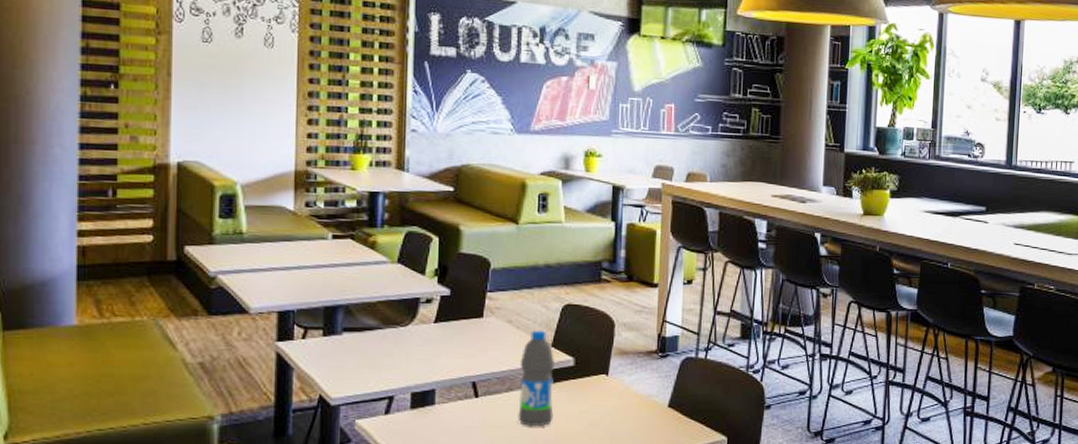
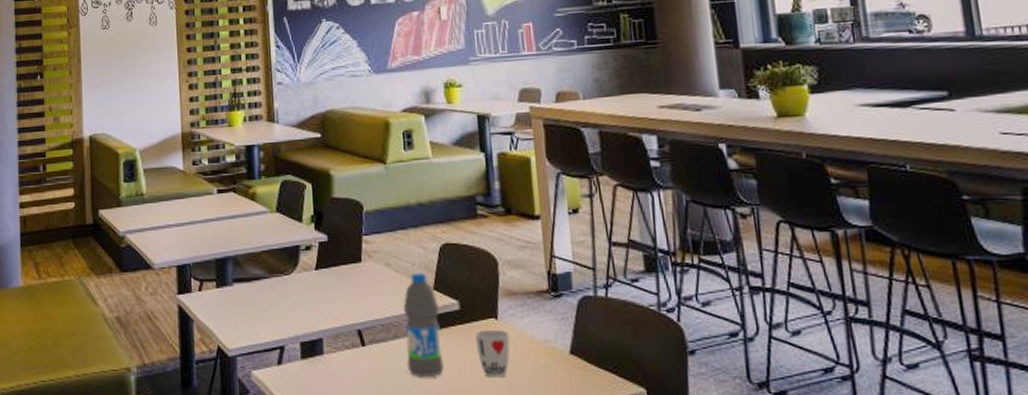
cup: none [585,384,617,427] -> present [475,329,511,378]

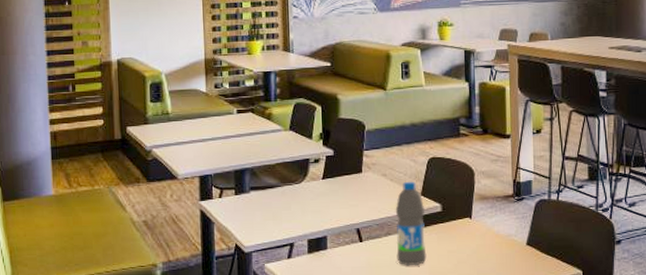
cup: present [475,329,511,378] -> none [453,226,481,265]

